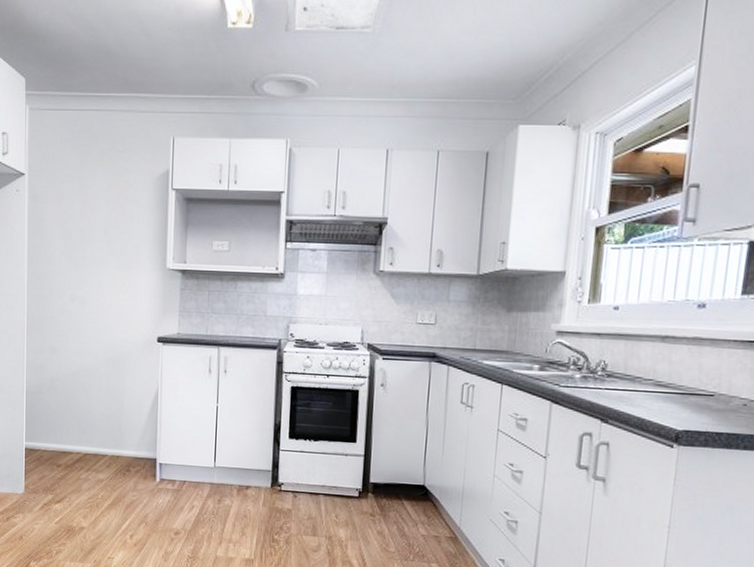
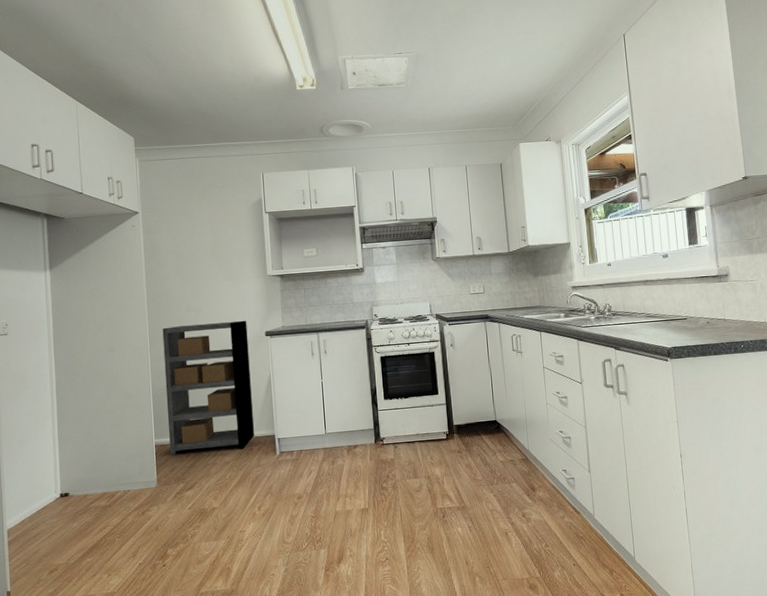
shelving unit: none [40,316,137,469] -> present [162,320,255,457]

